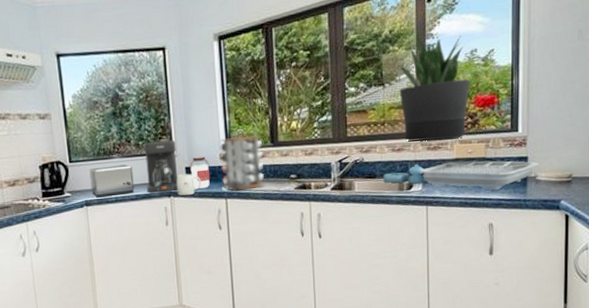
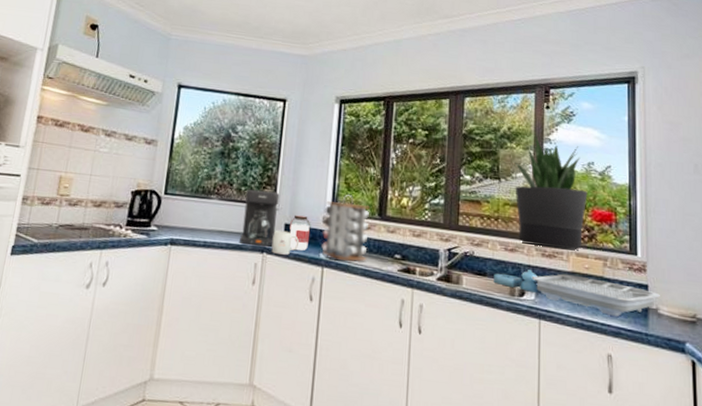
toaster: present [89,164,135,198] -> none [180,205,230,240]

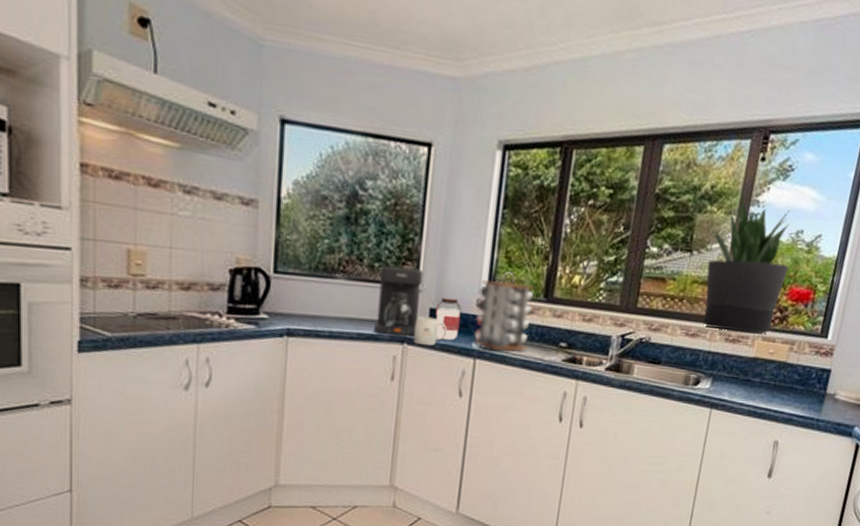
soap dispenser: present [494,270,539,293] -> none [668,356,717,381]
dish rack: present [532,273,661,316] -> none [711,359,842,403]

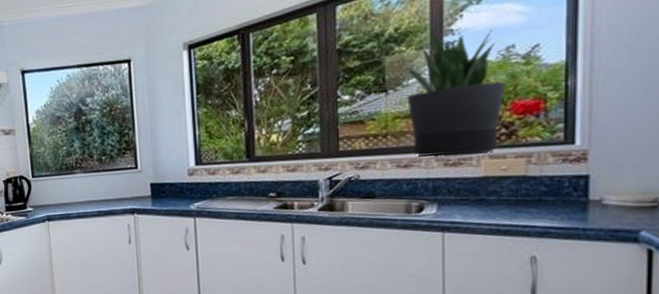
coffee maker: present [374,265,423,336] -> none [107,155,142,209]
mug: present [413,315,448,347] -> none [140,190,168,214]
jar: present [435,298,462,340] -> none [155,172,177,206]
spice rack: present [474,272,535,352] -> none [189,143,239,208]

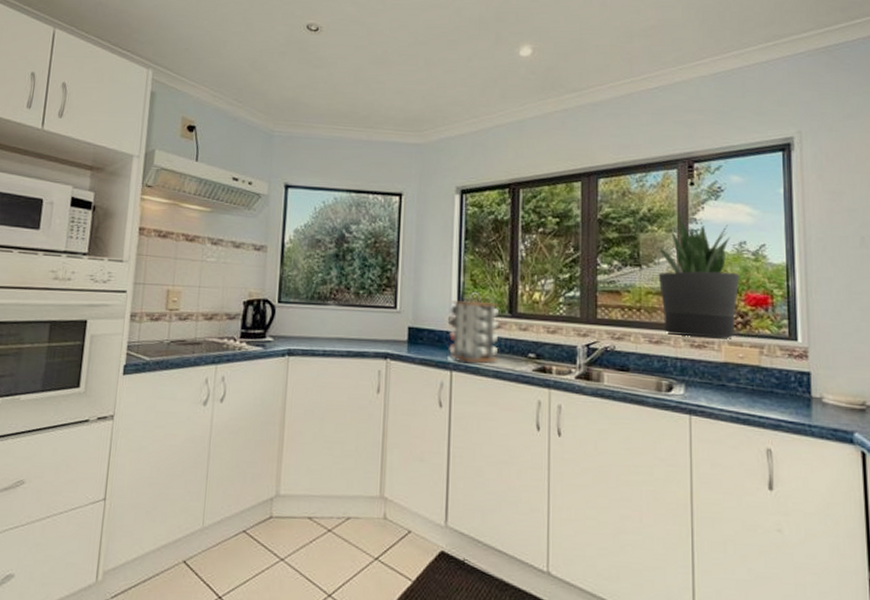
spice rack: none [189,143,239,208] -> present [449,292,500,363]

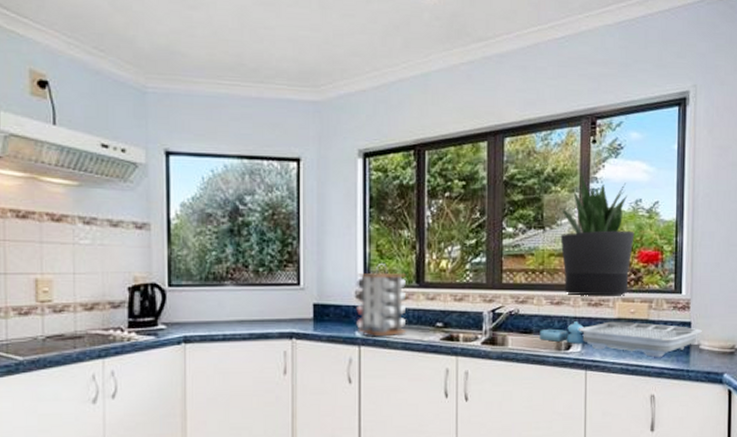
soap dispenser: none [638,362,688,387] -> present [540,321,585,344]
dish rack: none [681,365,826,408] -> present [579,321,703,357]

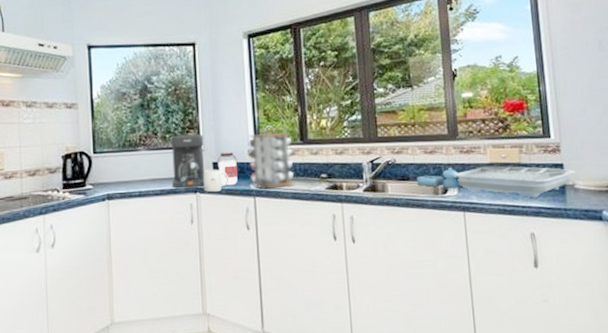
coffee maker: none [264,269,304,331] -> present [171,134,205,188]
mug: none [301,311,332,339] -> present [203,169,229,193]
jar: none [319,293,343,331] -> present [217,152,238,185]
planter: present [559,176,635,296] -> none [424,39,498,144]

